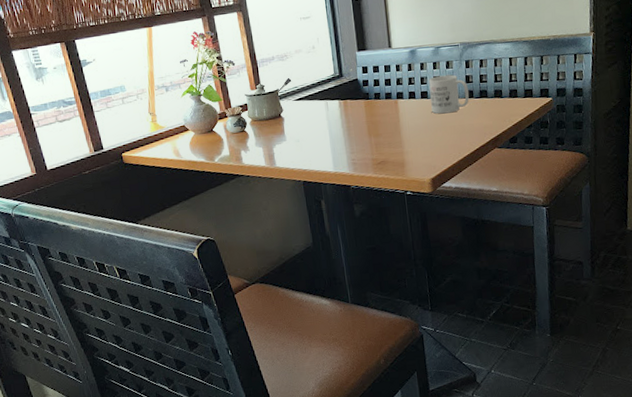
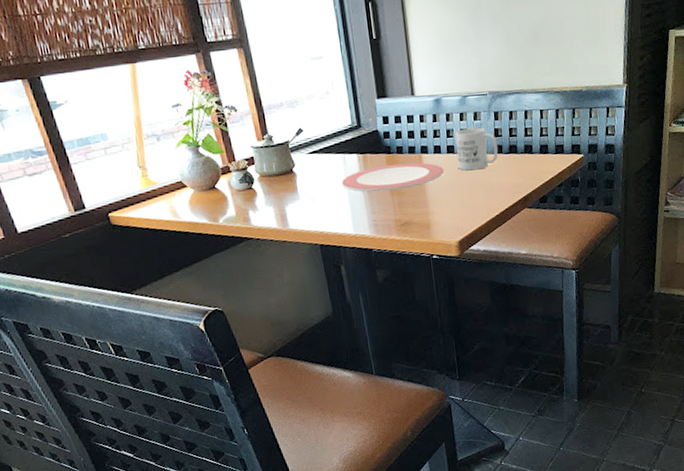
plate: none [323,107,419,134] -> present [341,162,445,192]

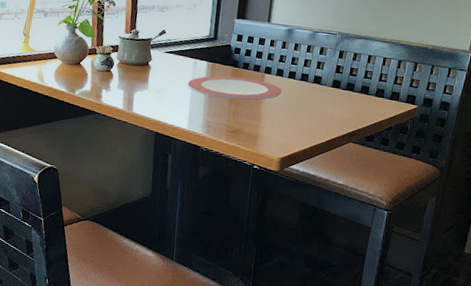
mug: present [455,127,498,171] -> none [296,59,337,99]

